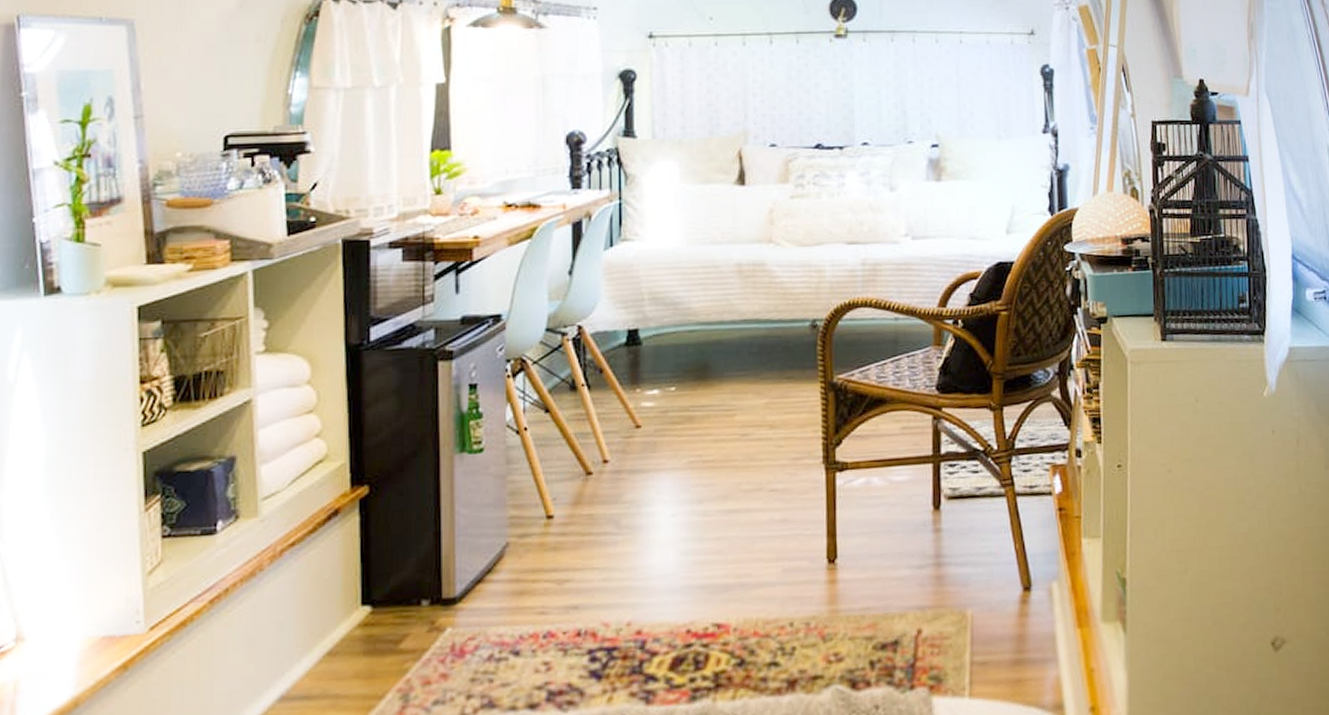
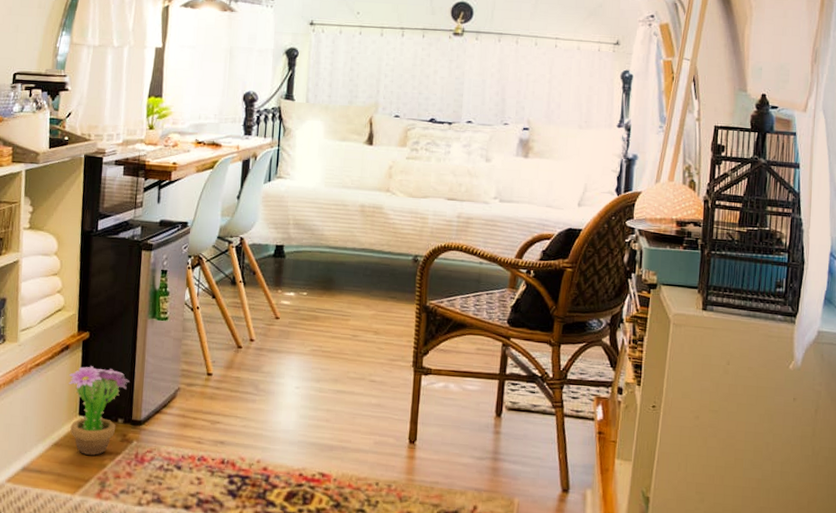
decorative plant: none [341,532,434,661] -> present [68,366,130,456]

